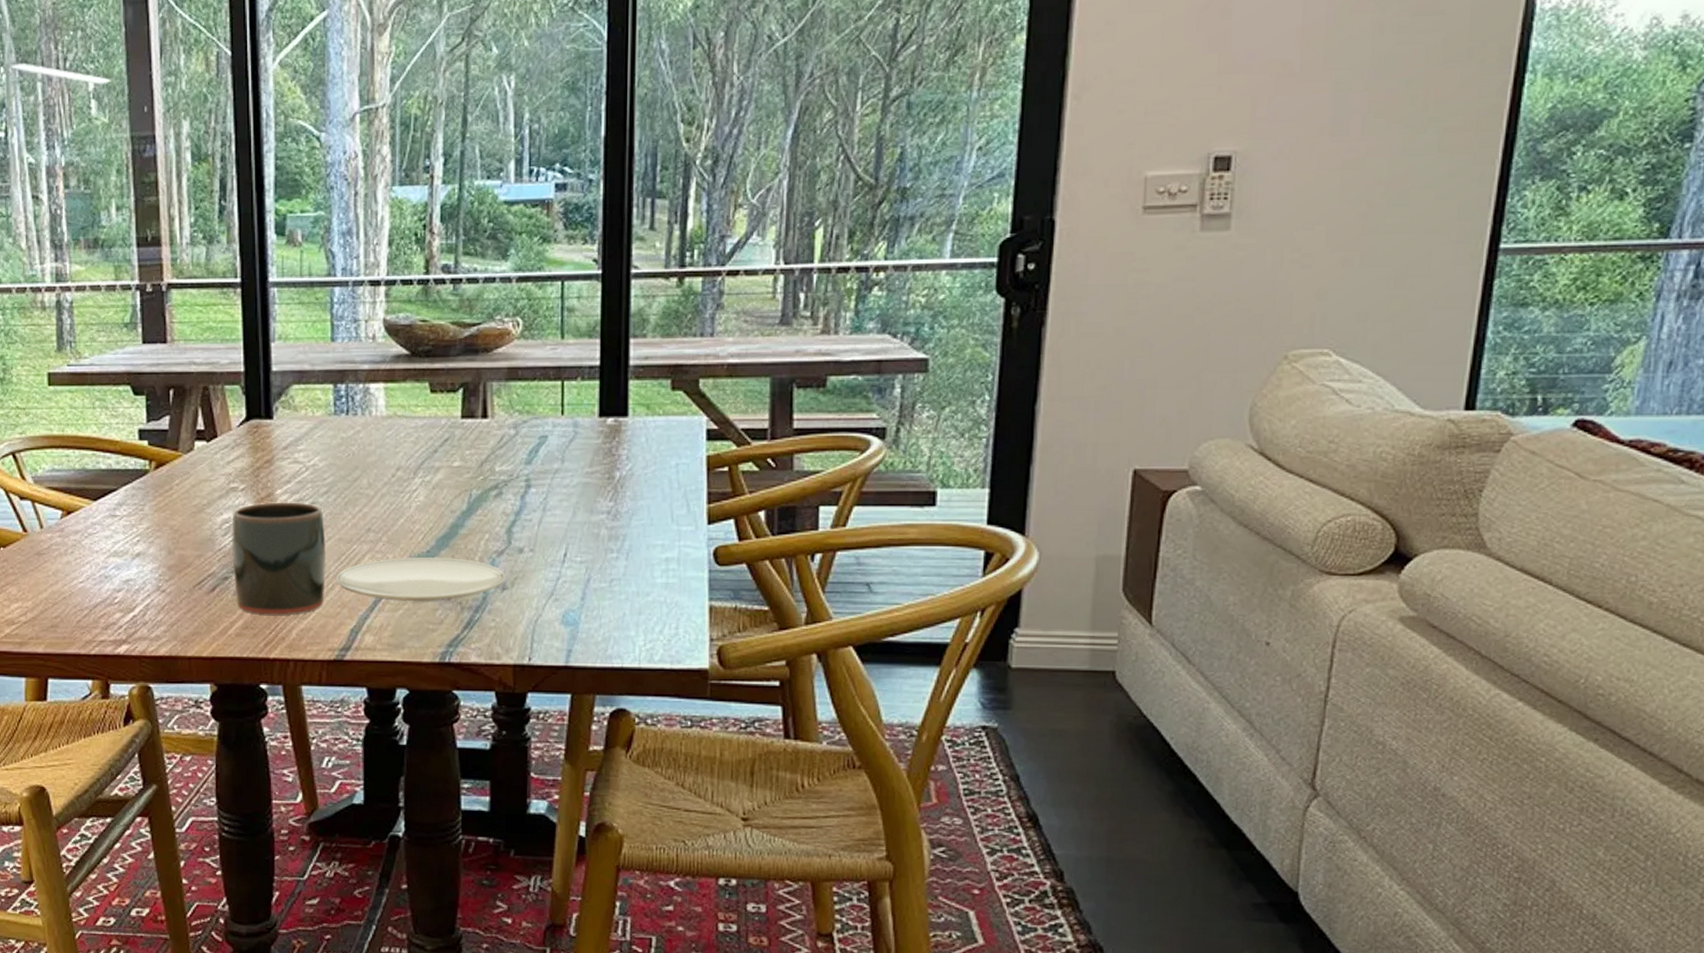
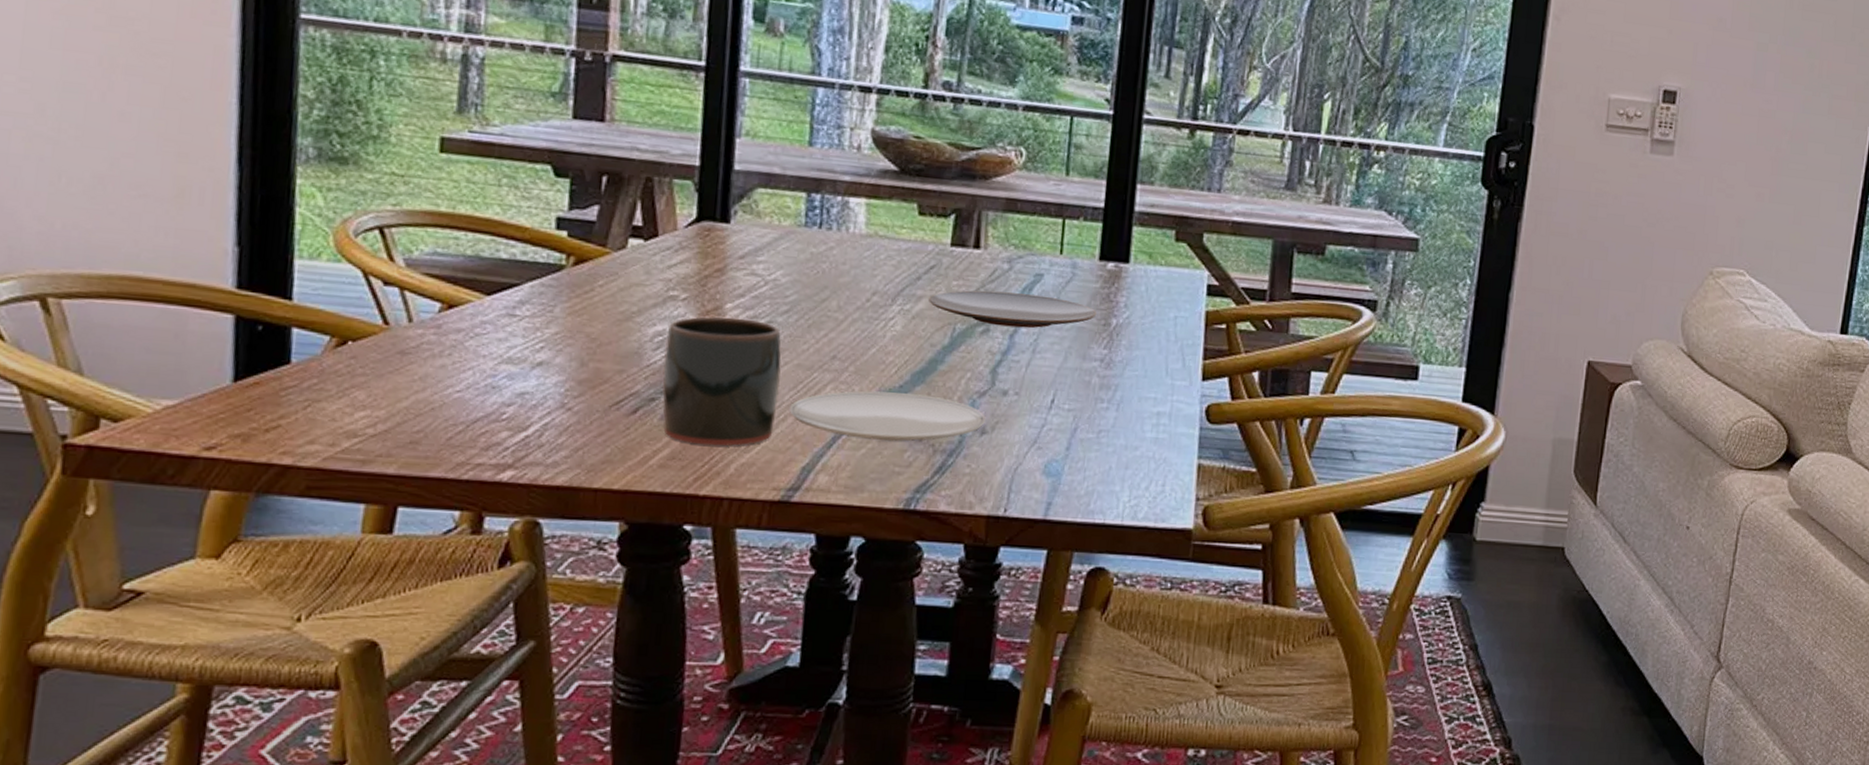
plate: none [445,456,601,488] -> present [928,290,1097,328]

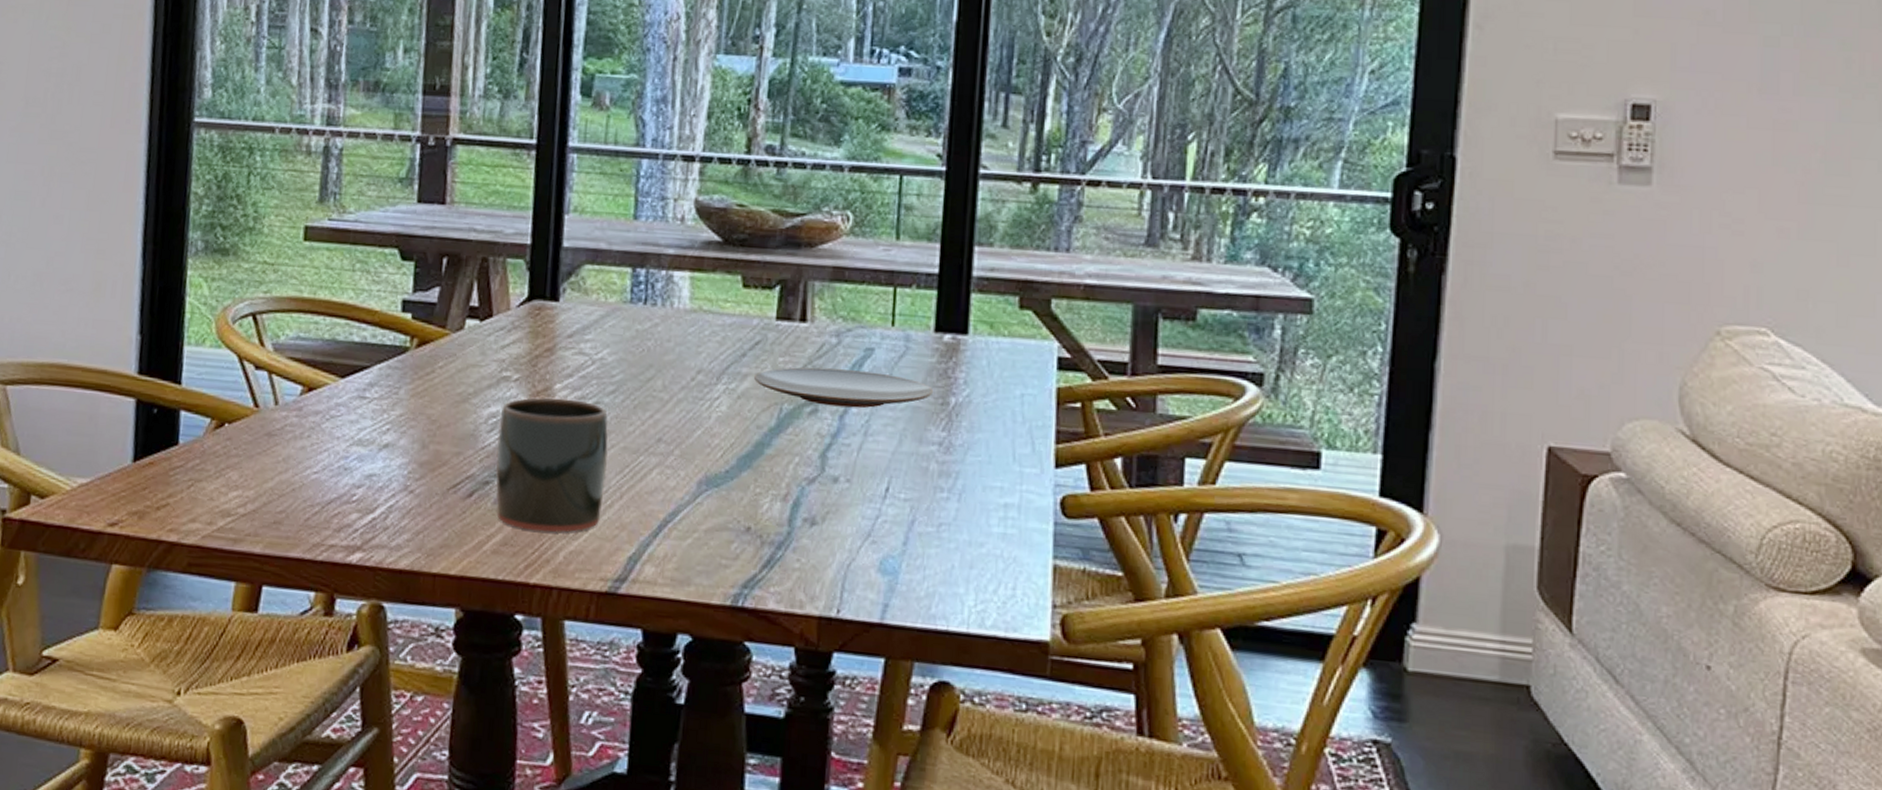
plate: present [788,391,987,441] -> none [615,476,817,531]

